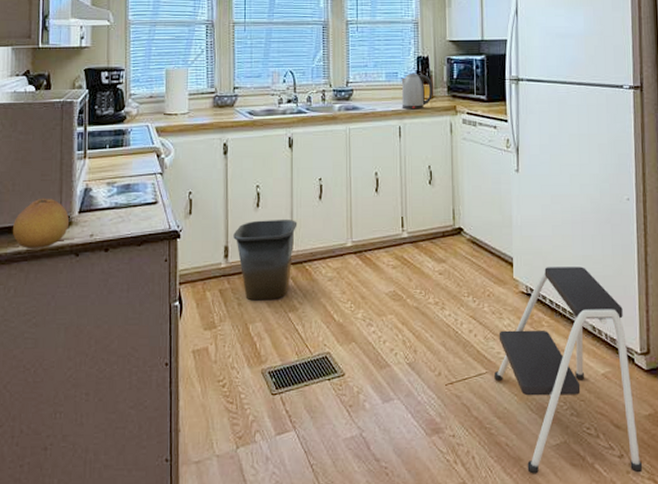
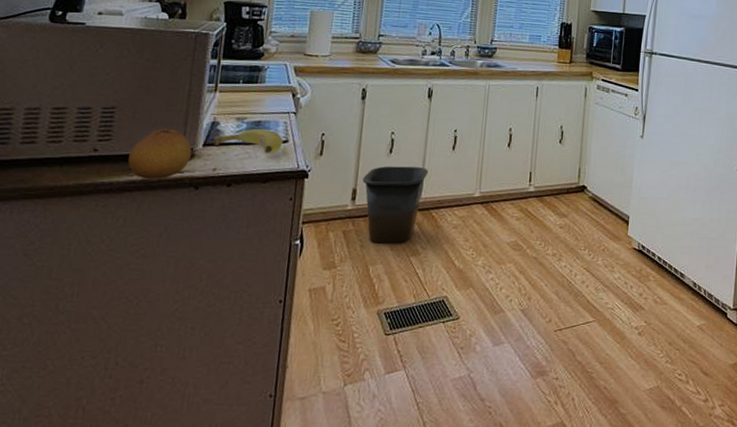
fruit: none [88,191,153,217] -> present [213,128,284,154]
kettle: present [401,73,433,110] -> none [541,37,573,73]
step stool: present [494,265,643,474] -> none [600,226,724,416]

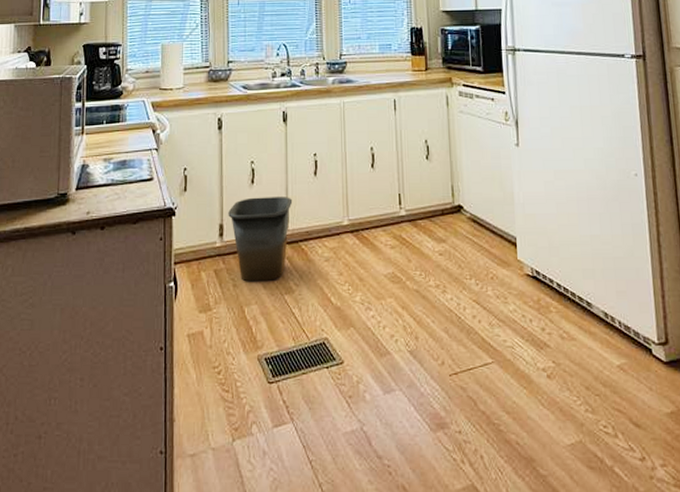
fruit: present [127,128,192,180] -> none [11,174,67,227]
fruit: present [213,128,284,154] -> none [85,167,148,194]

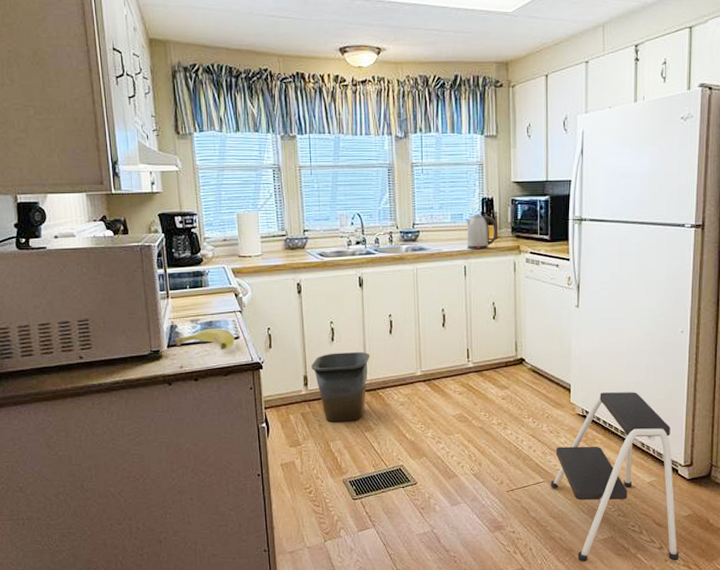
fruit: none [85,167,148,194] -> present [175,328,235,350]
kettle: none [395,44,428,82] -> present [466,214,497,250]
step stool: none [501,246,668,479] -> present [551,391,680,562]

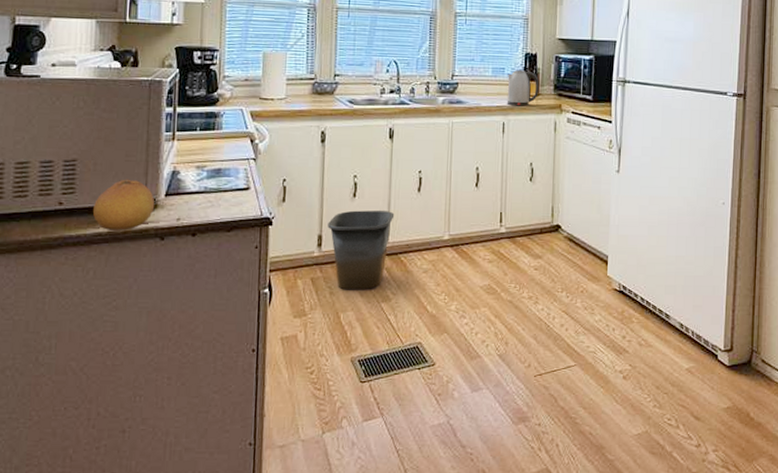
fruit: none [108,334,160,380] -> present [92,179,155,232]
fruit: present [175,328,235,350] -> none [175,176,245,202]
step stool: present [551,391,680,562] -> none [583,265,718,461]

